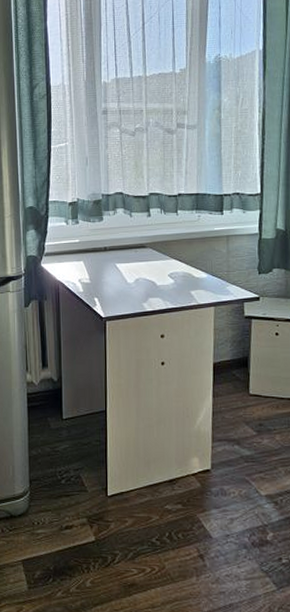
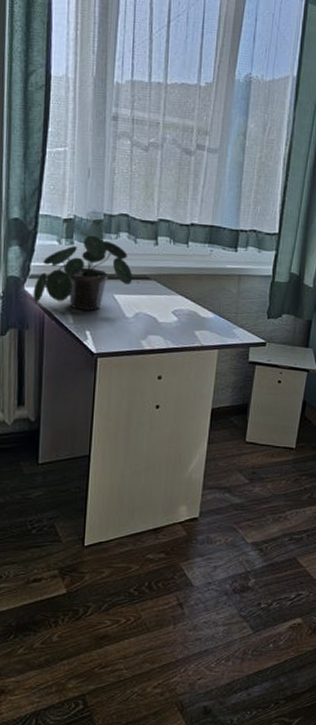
potted plant: none [48,212,131,281] -> present [33,232,133,311]

